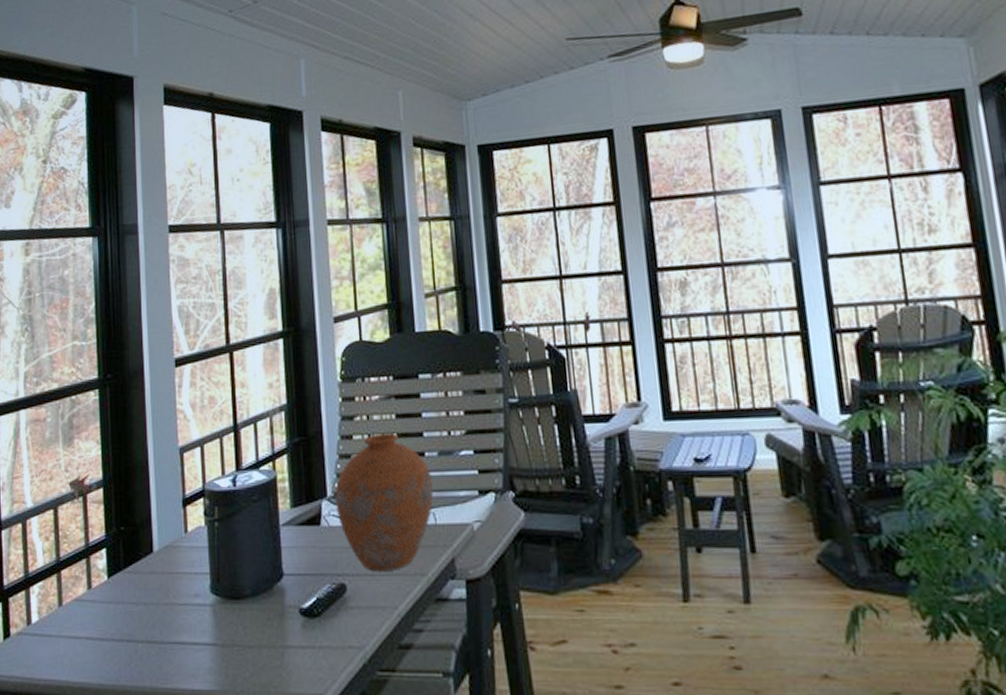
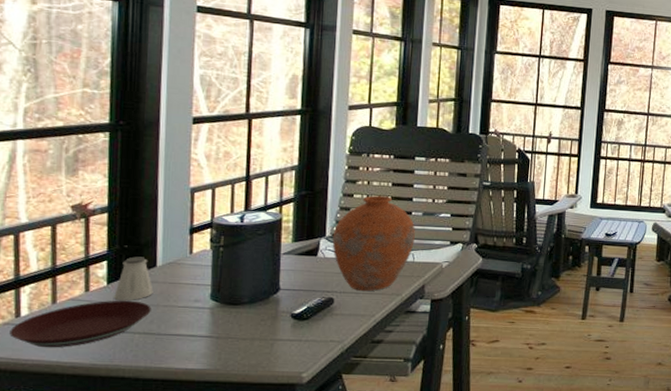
plate: none [23,598,152,664] -> present [10,300,151,348]
saltshaker: none [115,540,153,600] -> present [114,256,154,301]

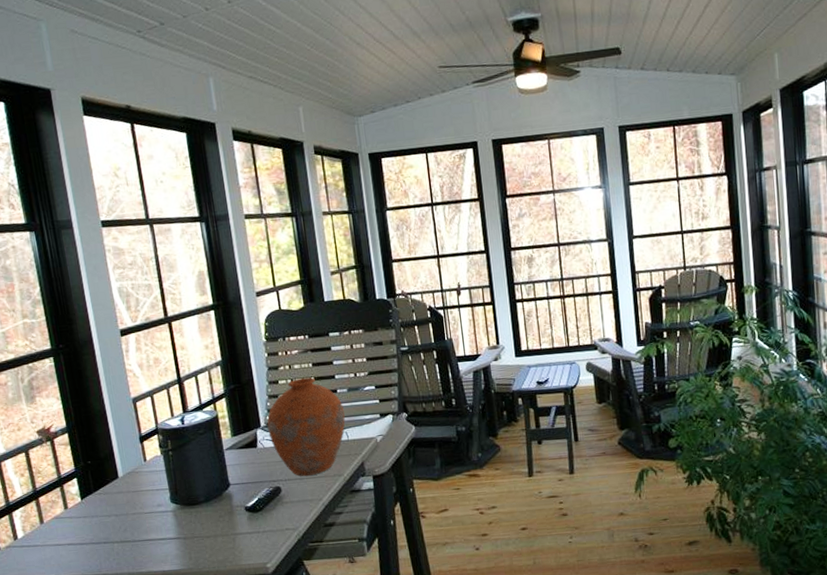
plate: present [10,300,151,348] -> none [12,512,123,565]
saltshaker: present [114,256,154,301] -> none [89,470,121,514]

